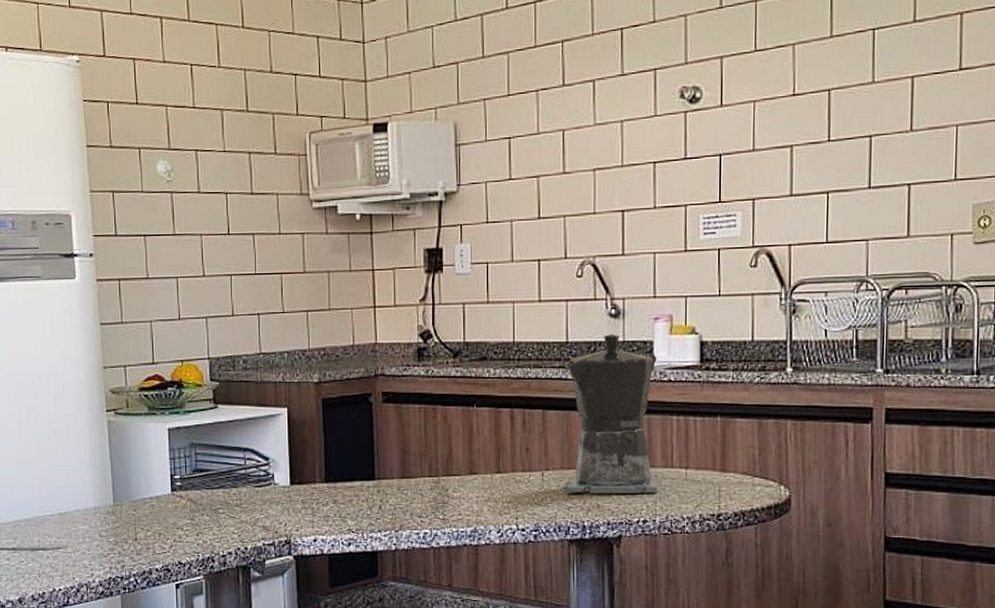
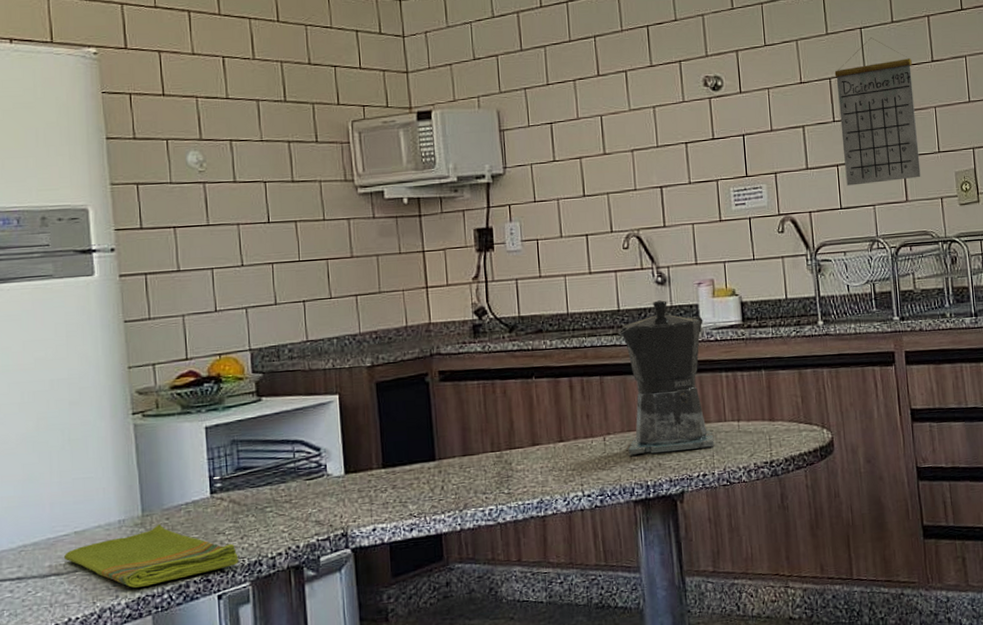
dish towel: none [50,514,194,569] -> present [64,524,239,588]
calendar: none [835,40,934,217] -> present [834,37,921,186]

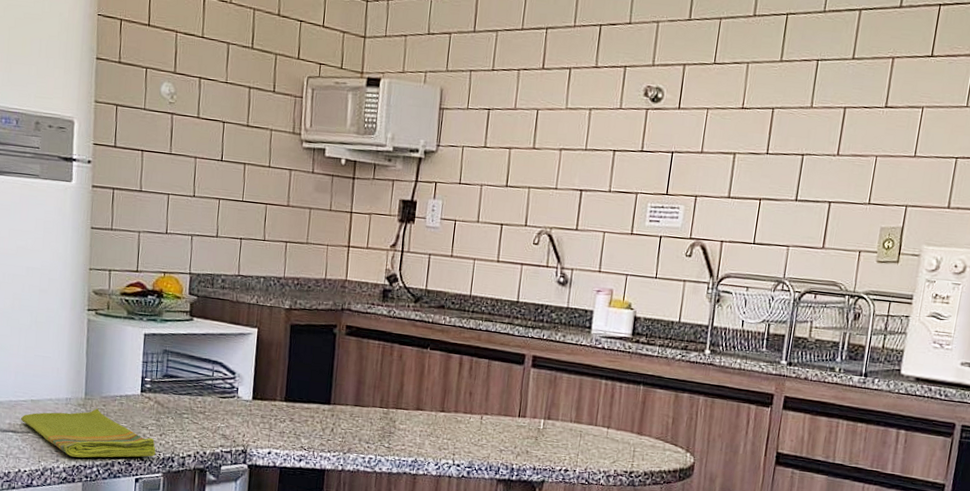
coffee maker: present [618,300,715,456] -> none [500,299,595,447]
calendar: present [834,37,921,186] -> none [765,72,864,227]

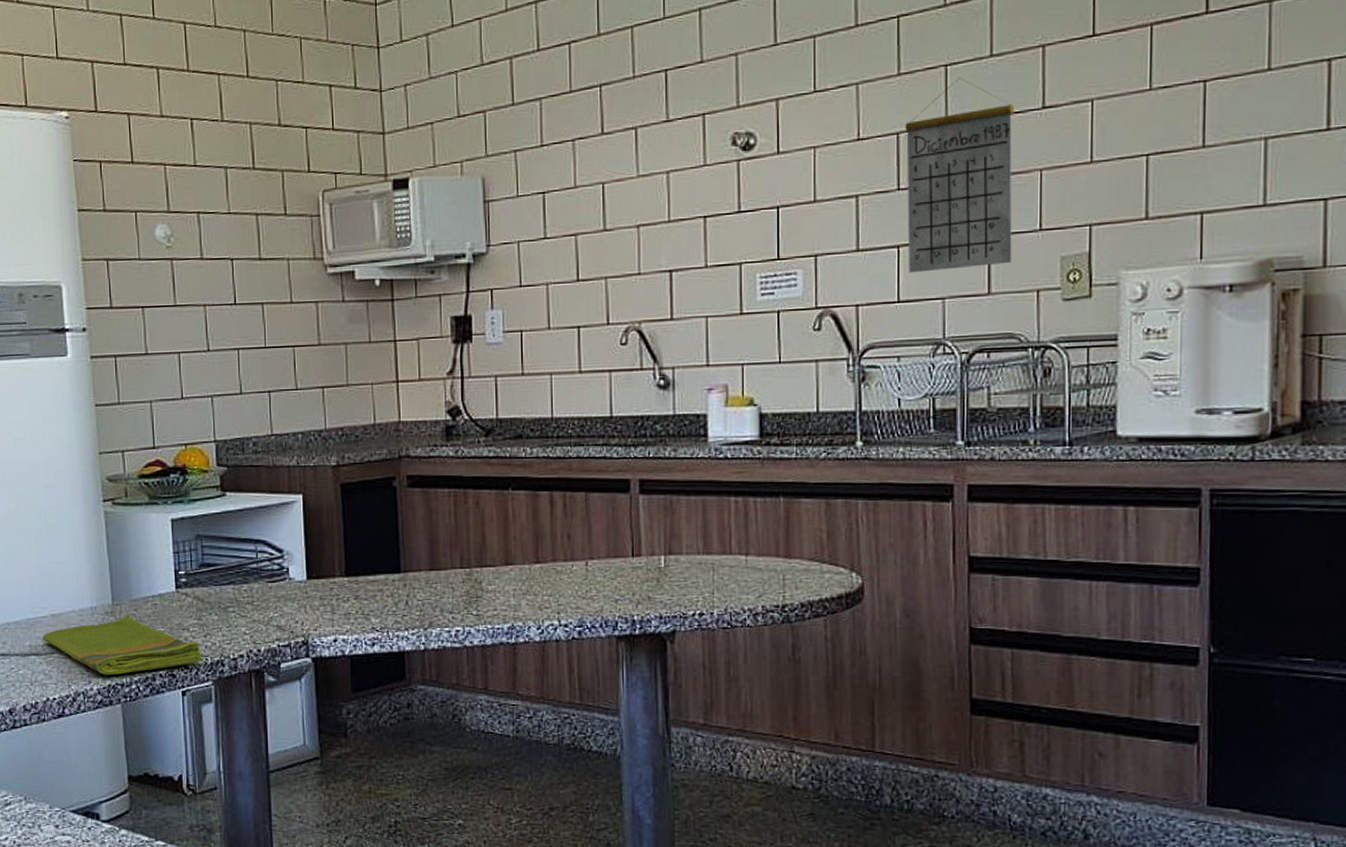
calendar: none [765,72,864,227] -> present [905,77,1014,273]

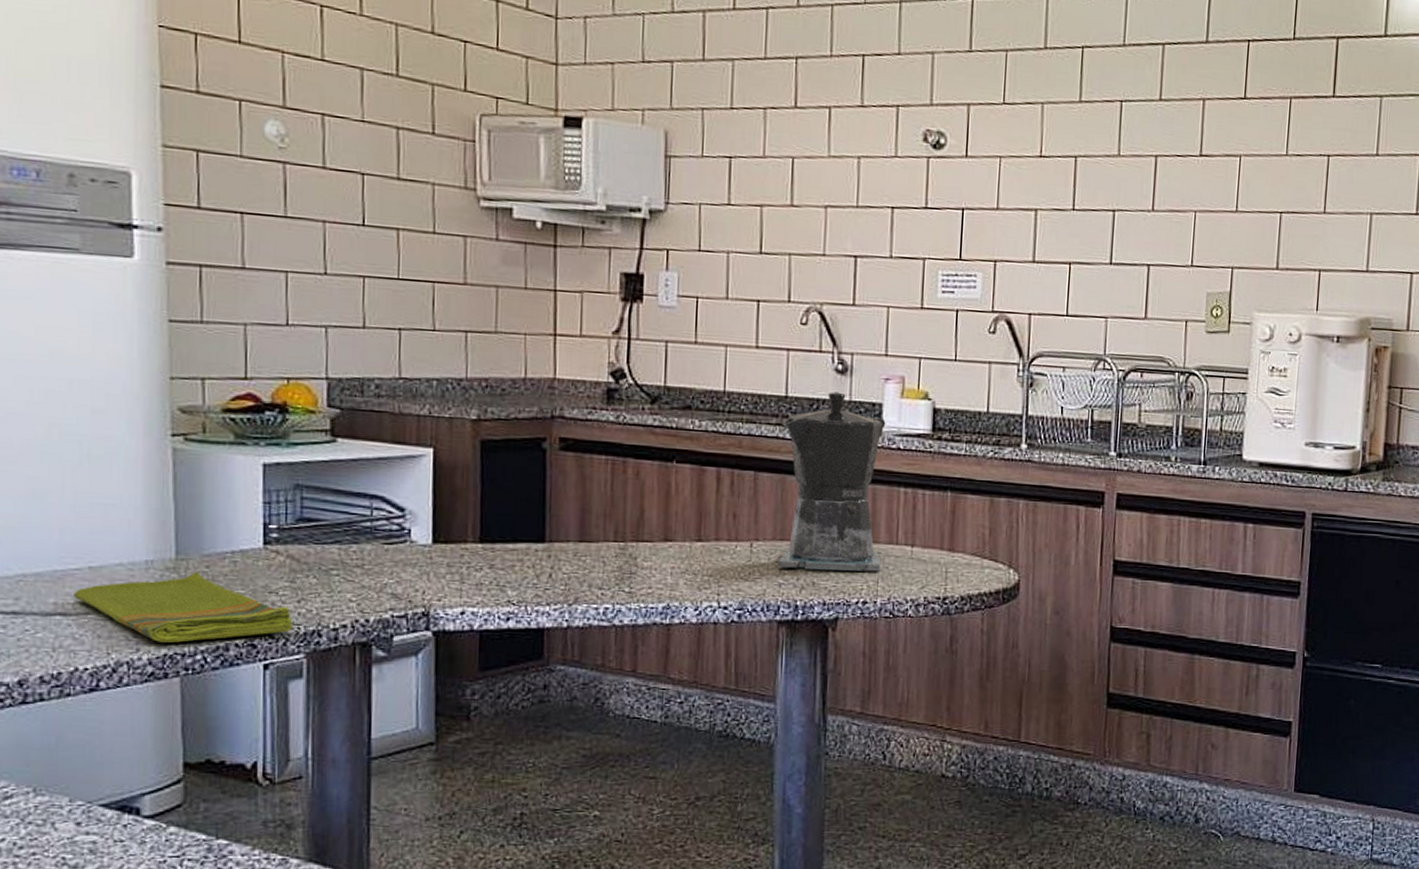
coffee maker: none [610,407,715,585] -> present [777,392,886,572]
calendar: present [905,77,1014,273] -> none [1077,114,1176,293]

